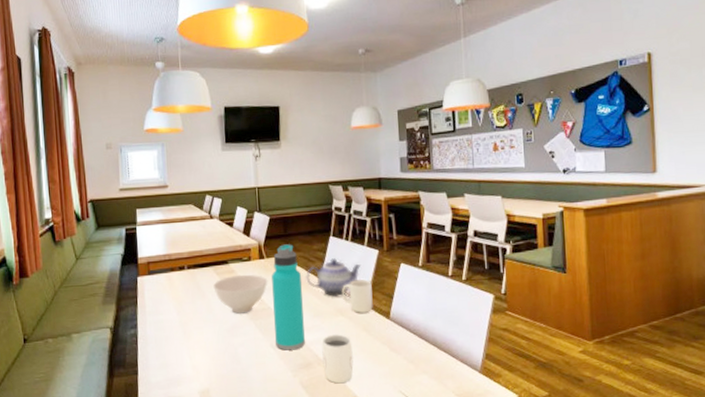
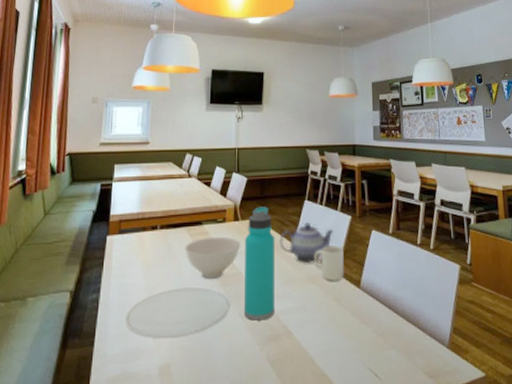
plate: none [164,321,262,368] -> present [125,287,230,339]
mug: present [322,334,354,384] -> none [291,303,323,359]

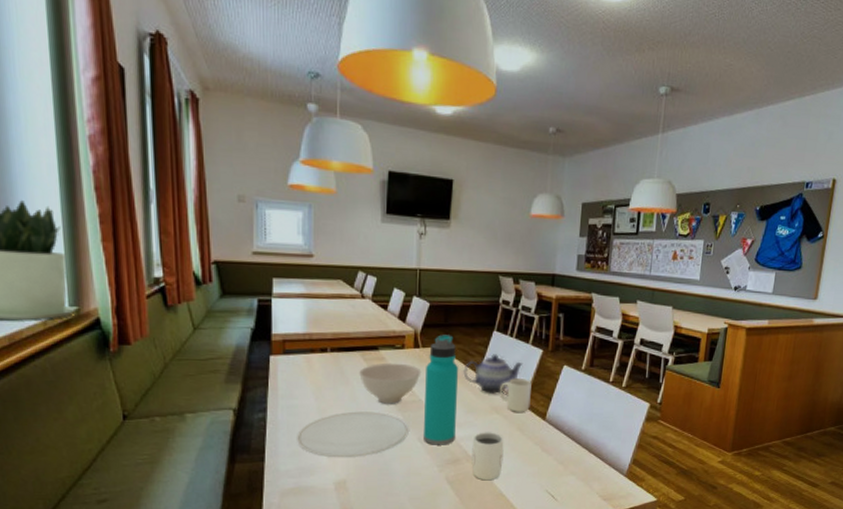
mug: none [291,303,323,359] -> present [471,432,504,481]

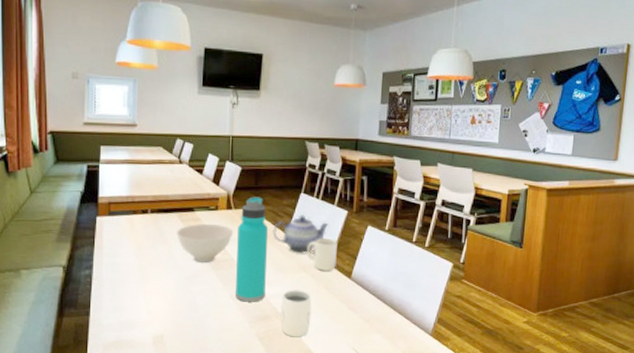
plate: present [297,411,409,458] -> none [119,269,222,314]

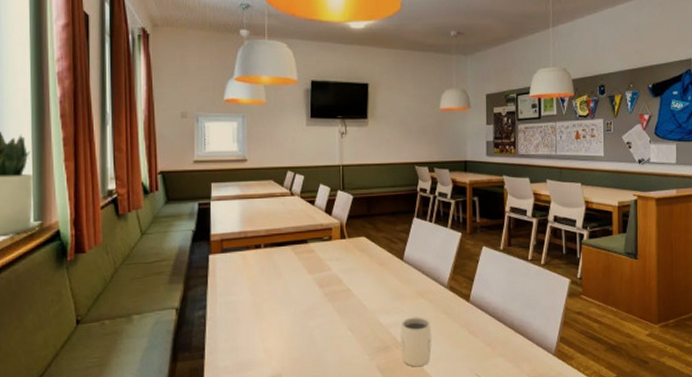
bowl: present [176,223,234,262] -> none [291,254,349,295]
water bottle: present [236,197,269,302] -> none [353,224,384,333]
teapot: present [272,215,329,253] -> none [388,240,444,278]
cup: present [306,238,337,271] -> none [423,262,454,296]

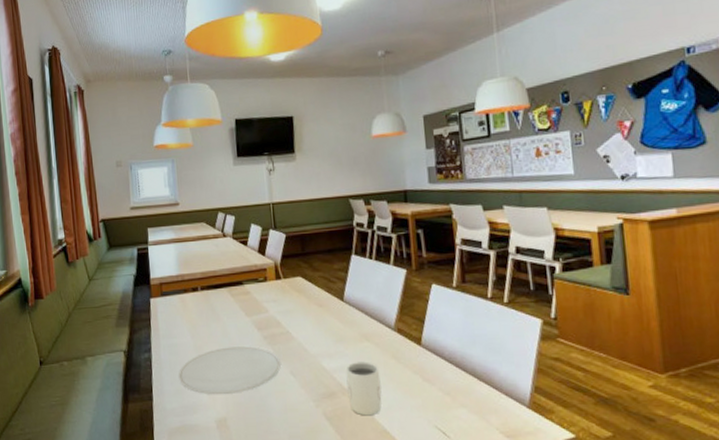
plate: none [234,303,339,352] -> present [178,346,281,395]

